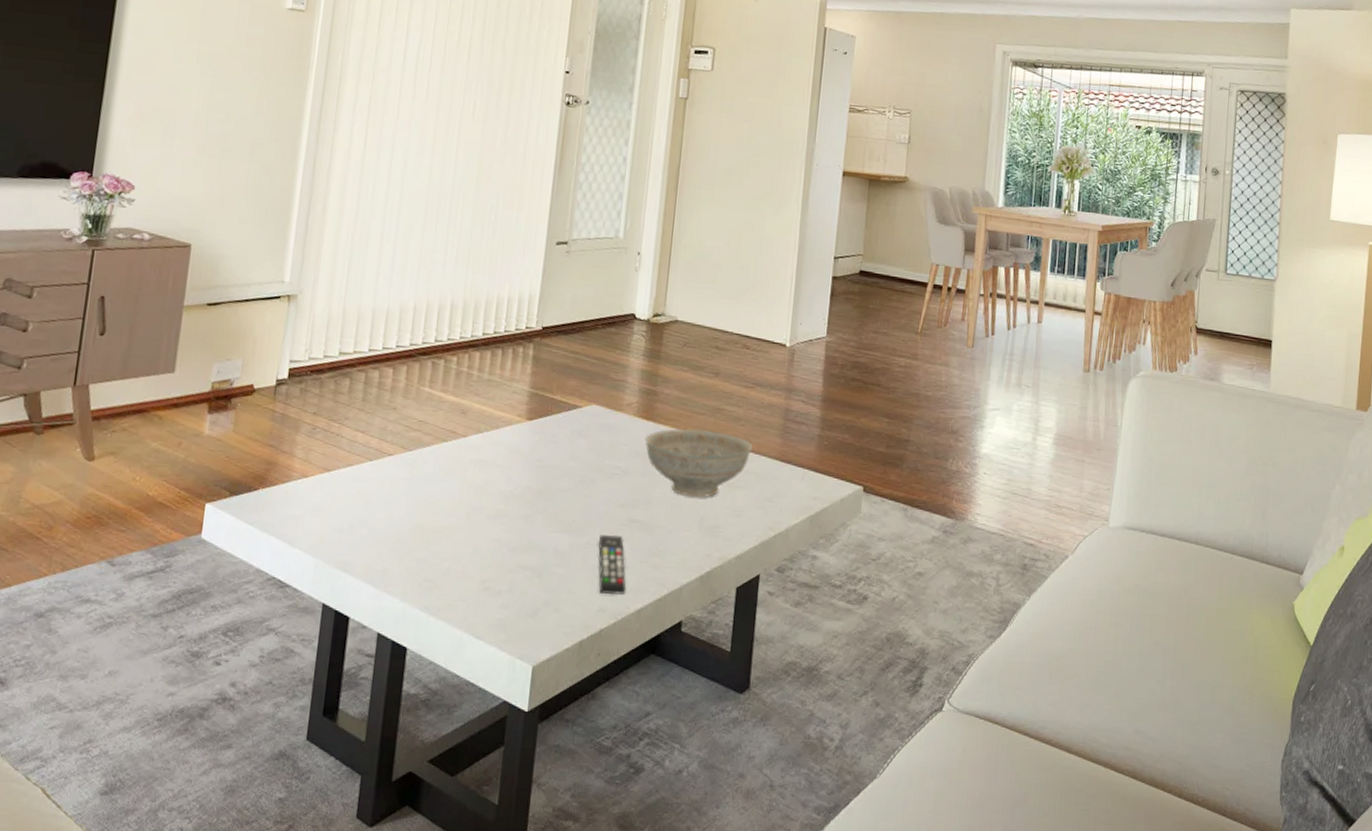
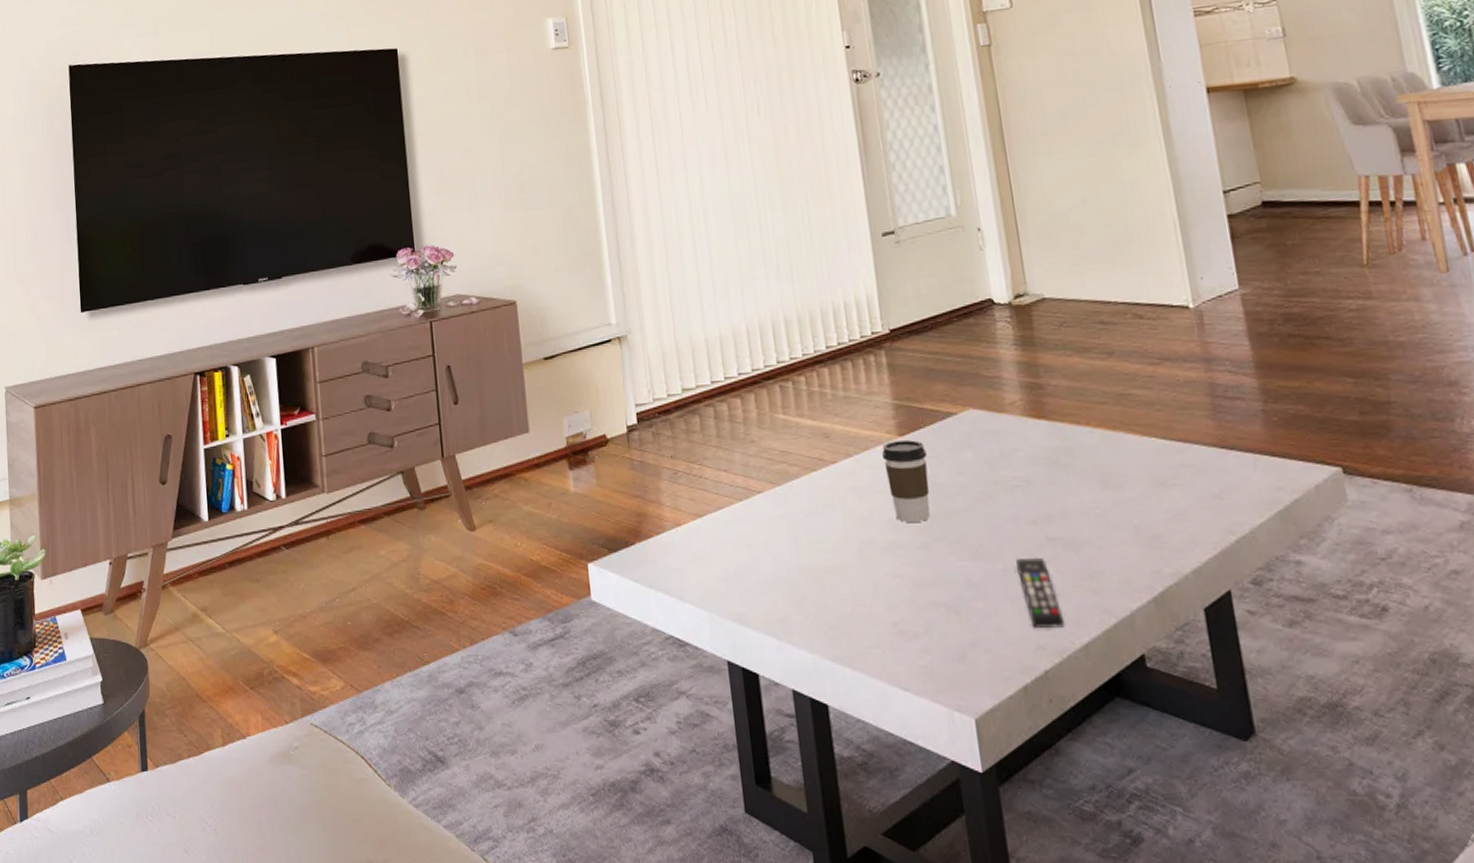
coffee cup: none [508,423,548,496] -> present [881,440,930,522]
decorative bowl: present [645,428,752,498] -> none [1041,421,1179,504]

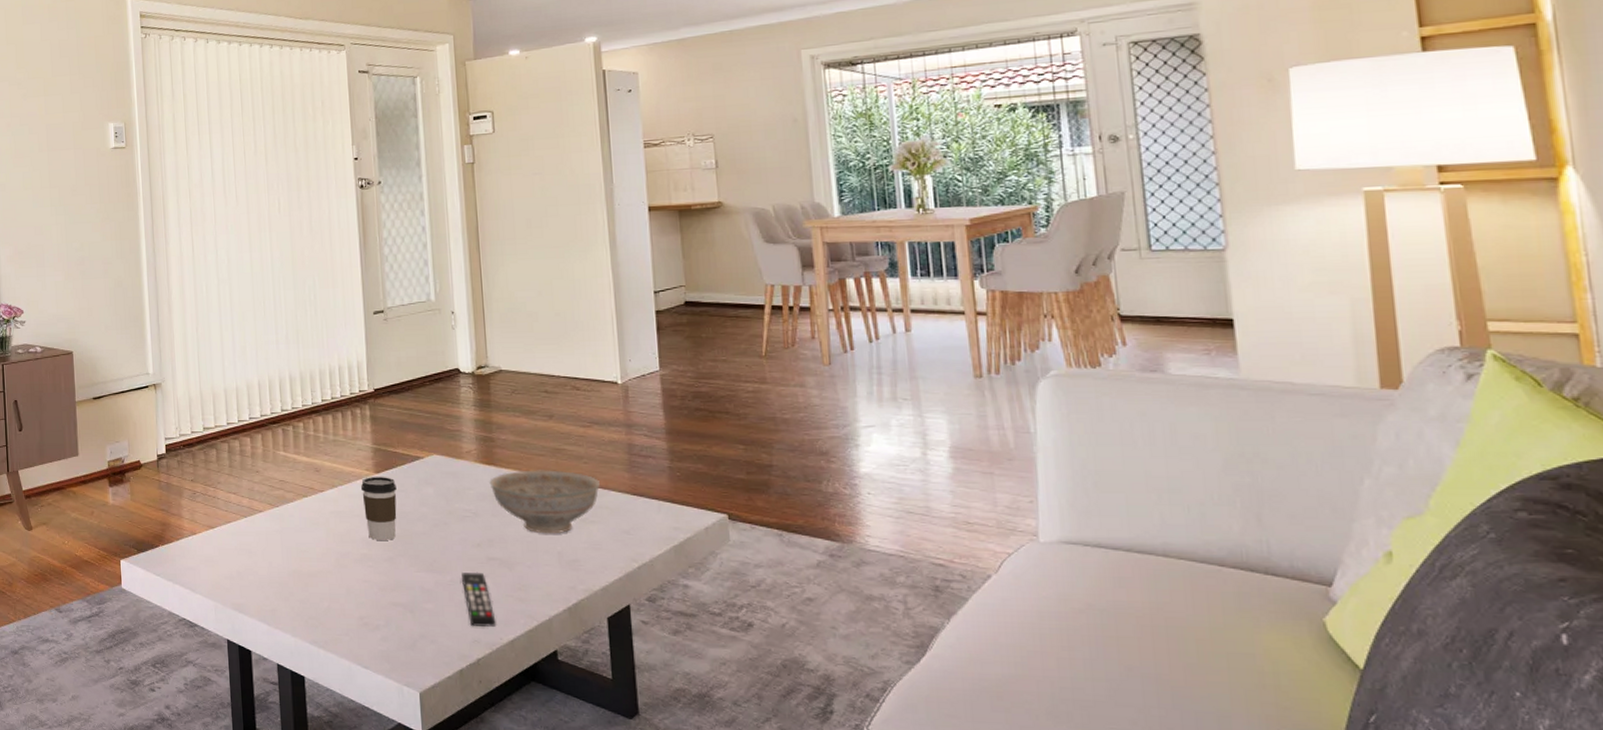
decorative bowl: none [1041,421,1179,504] -> present [489,470,600,534]

